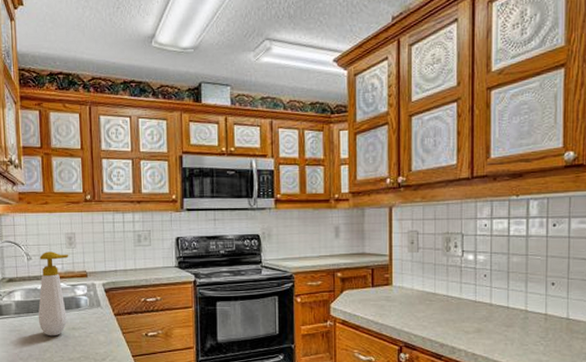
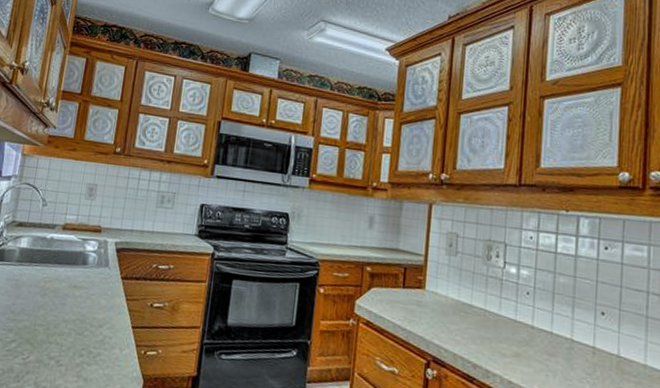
soap bottle: present [38,251,69,337] -> none [39,200,87,293]

